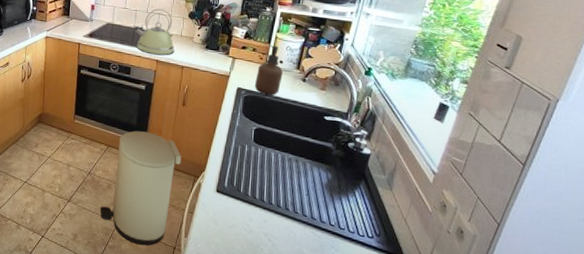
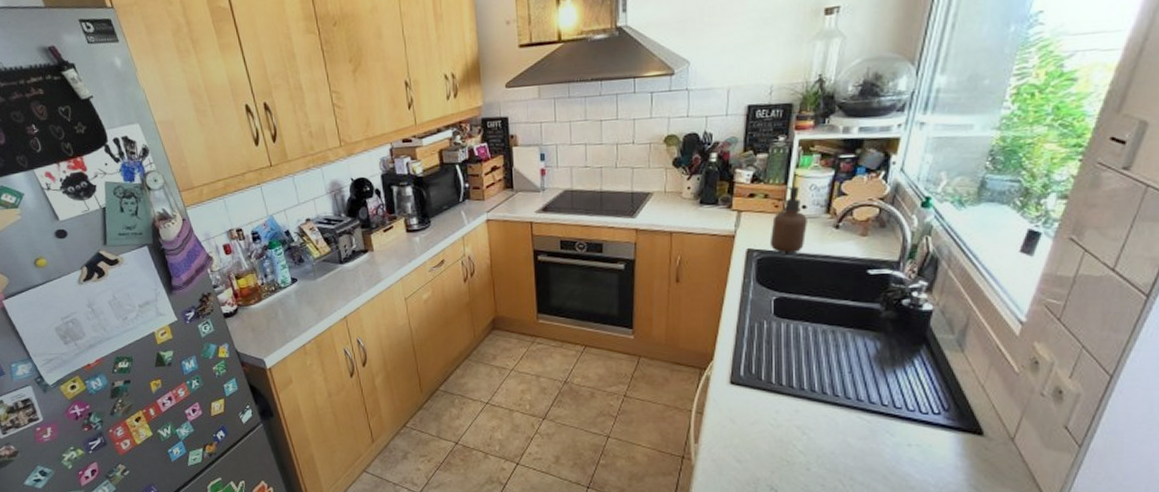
pedal bin: present [99,130,182,246] -> none [583,322,681,460]
kettle: present [133,8,174,56] -> none [600,160,658,223]

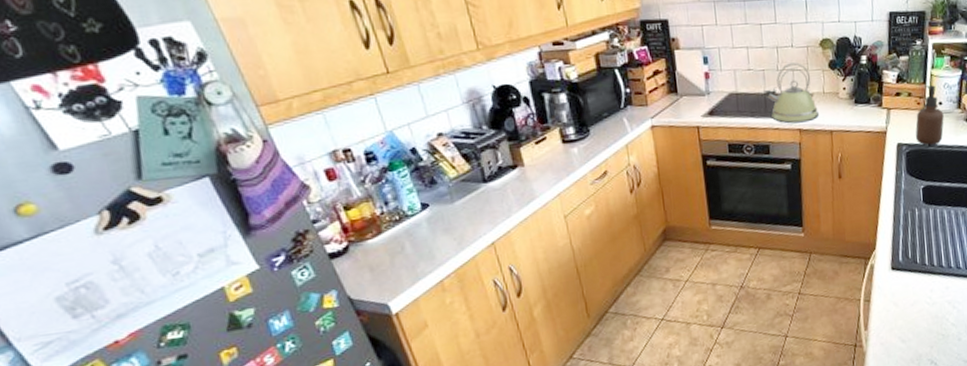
kettle: none [600,160,658,223] -> present [764,62,819,124]

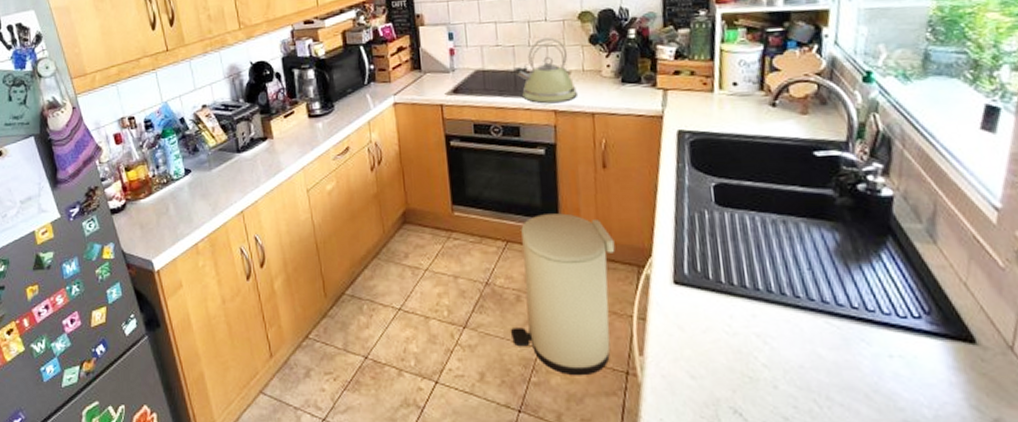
pedal bin: none [762,219,848,355] -> present [510,213,615,376]
soap dispenser: present [915,85,944,145] -> none [701,62,741,134]

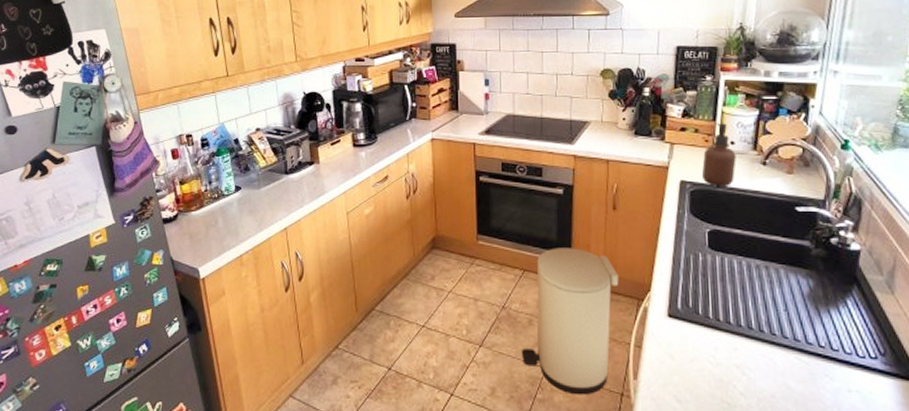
kettle: present [513,37,577,104] -> none [541,90,595,149]
soap dispenser: none [701,62,741,134] -> present [701,123,736,186]

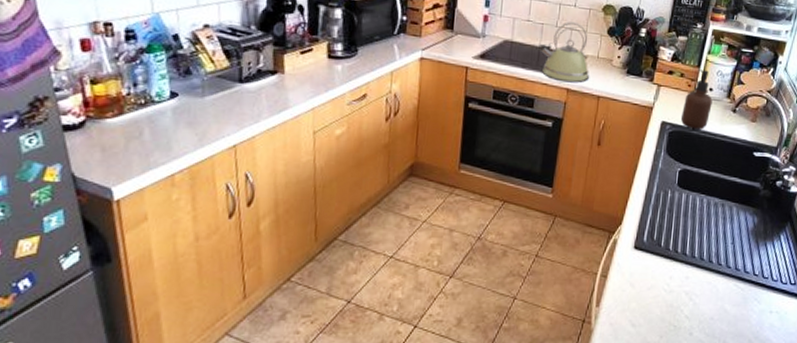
pedal bin: present [521,248,619,395] -> none [492,180,595,323]
kettle: none [541,90,595,149] -> present [539,21,589,83]

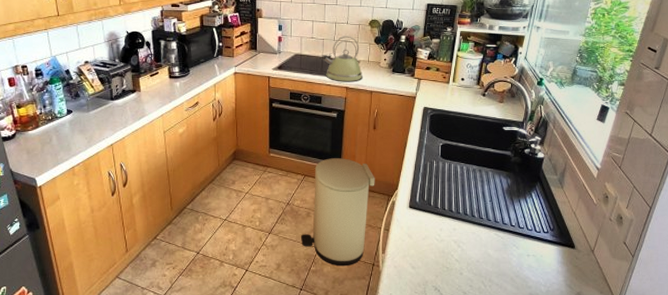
pedal bin: none [492,180,595,323] -> present [300,158,375,266]
soap dispenser: present [680,70,712,129] -> none [439,64,465,111]

